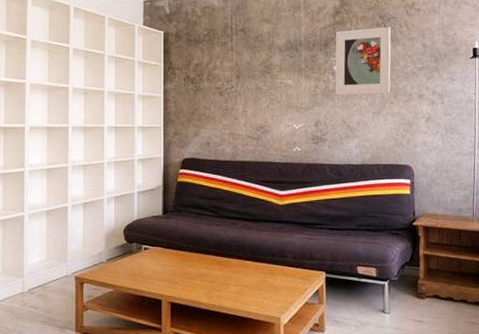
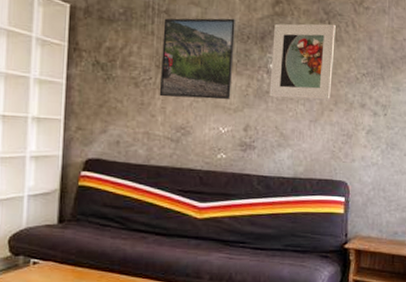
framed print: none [240,30,303,102] -> present [159,18,237,100]

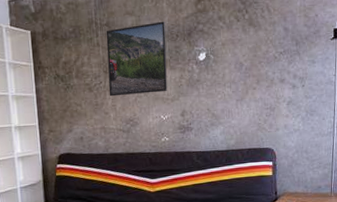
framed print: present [269,23,336,100] -> none [198,12,253,84]

